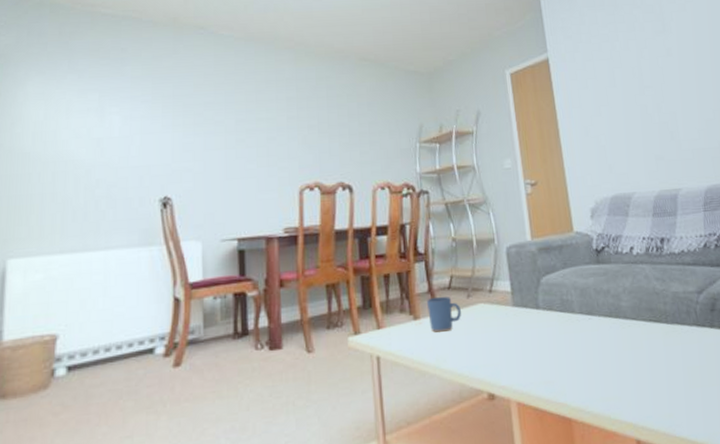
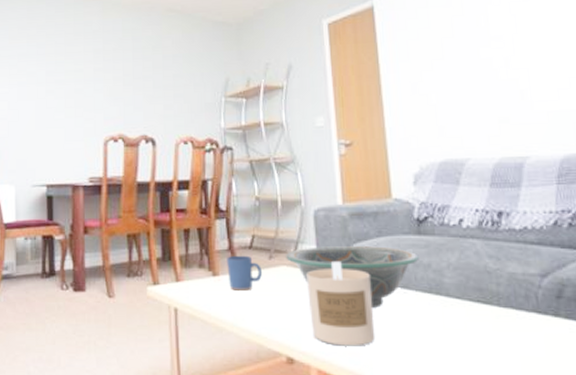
decorative bowl: none [483,277,600,336] -> present [286,246,419,308]
candle: none [502,295,567,377] -> present [306,262,375,346]

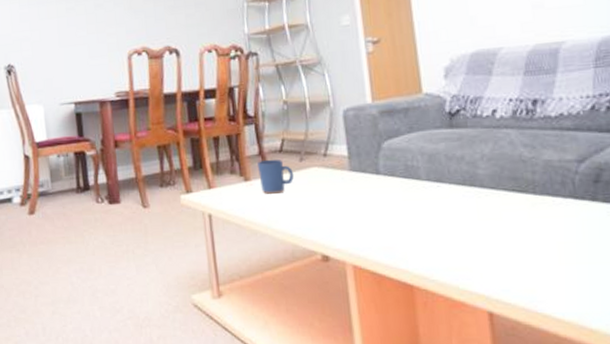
decorative bowl: present [286,246,419,308] -> none [316,142,452,203]
candle: present [306,262,375,346] -> none [338,160,410,242]

